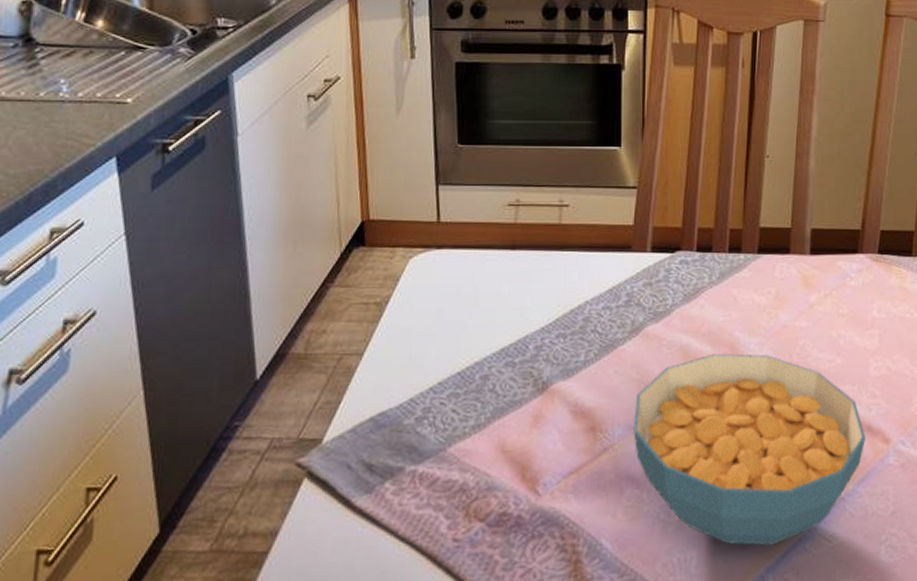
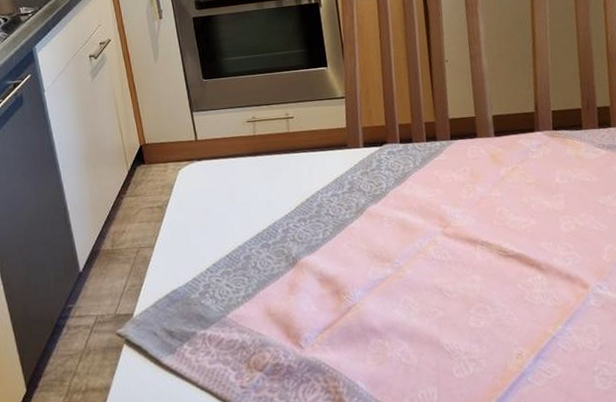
cereal bowl: present [633,353,866,546] -> none [368,222,567,381]

